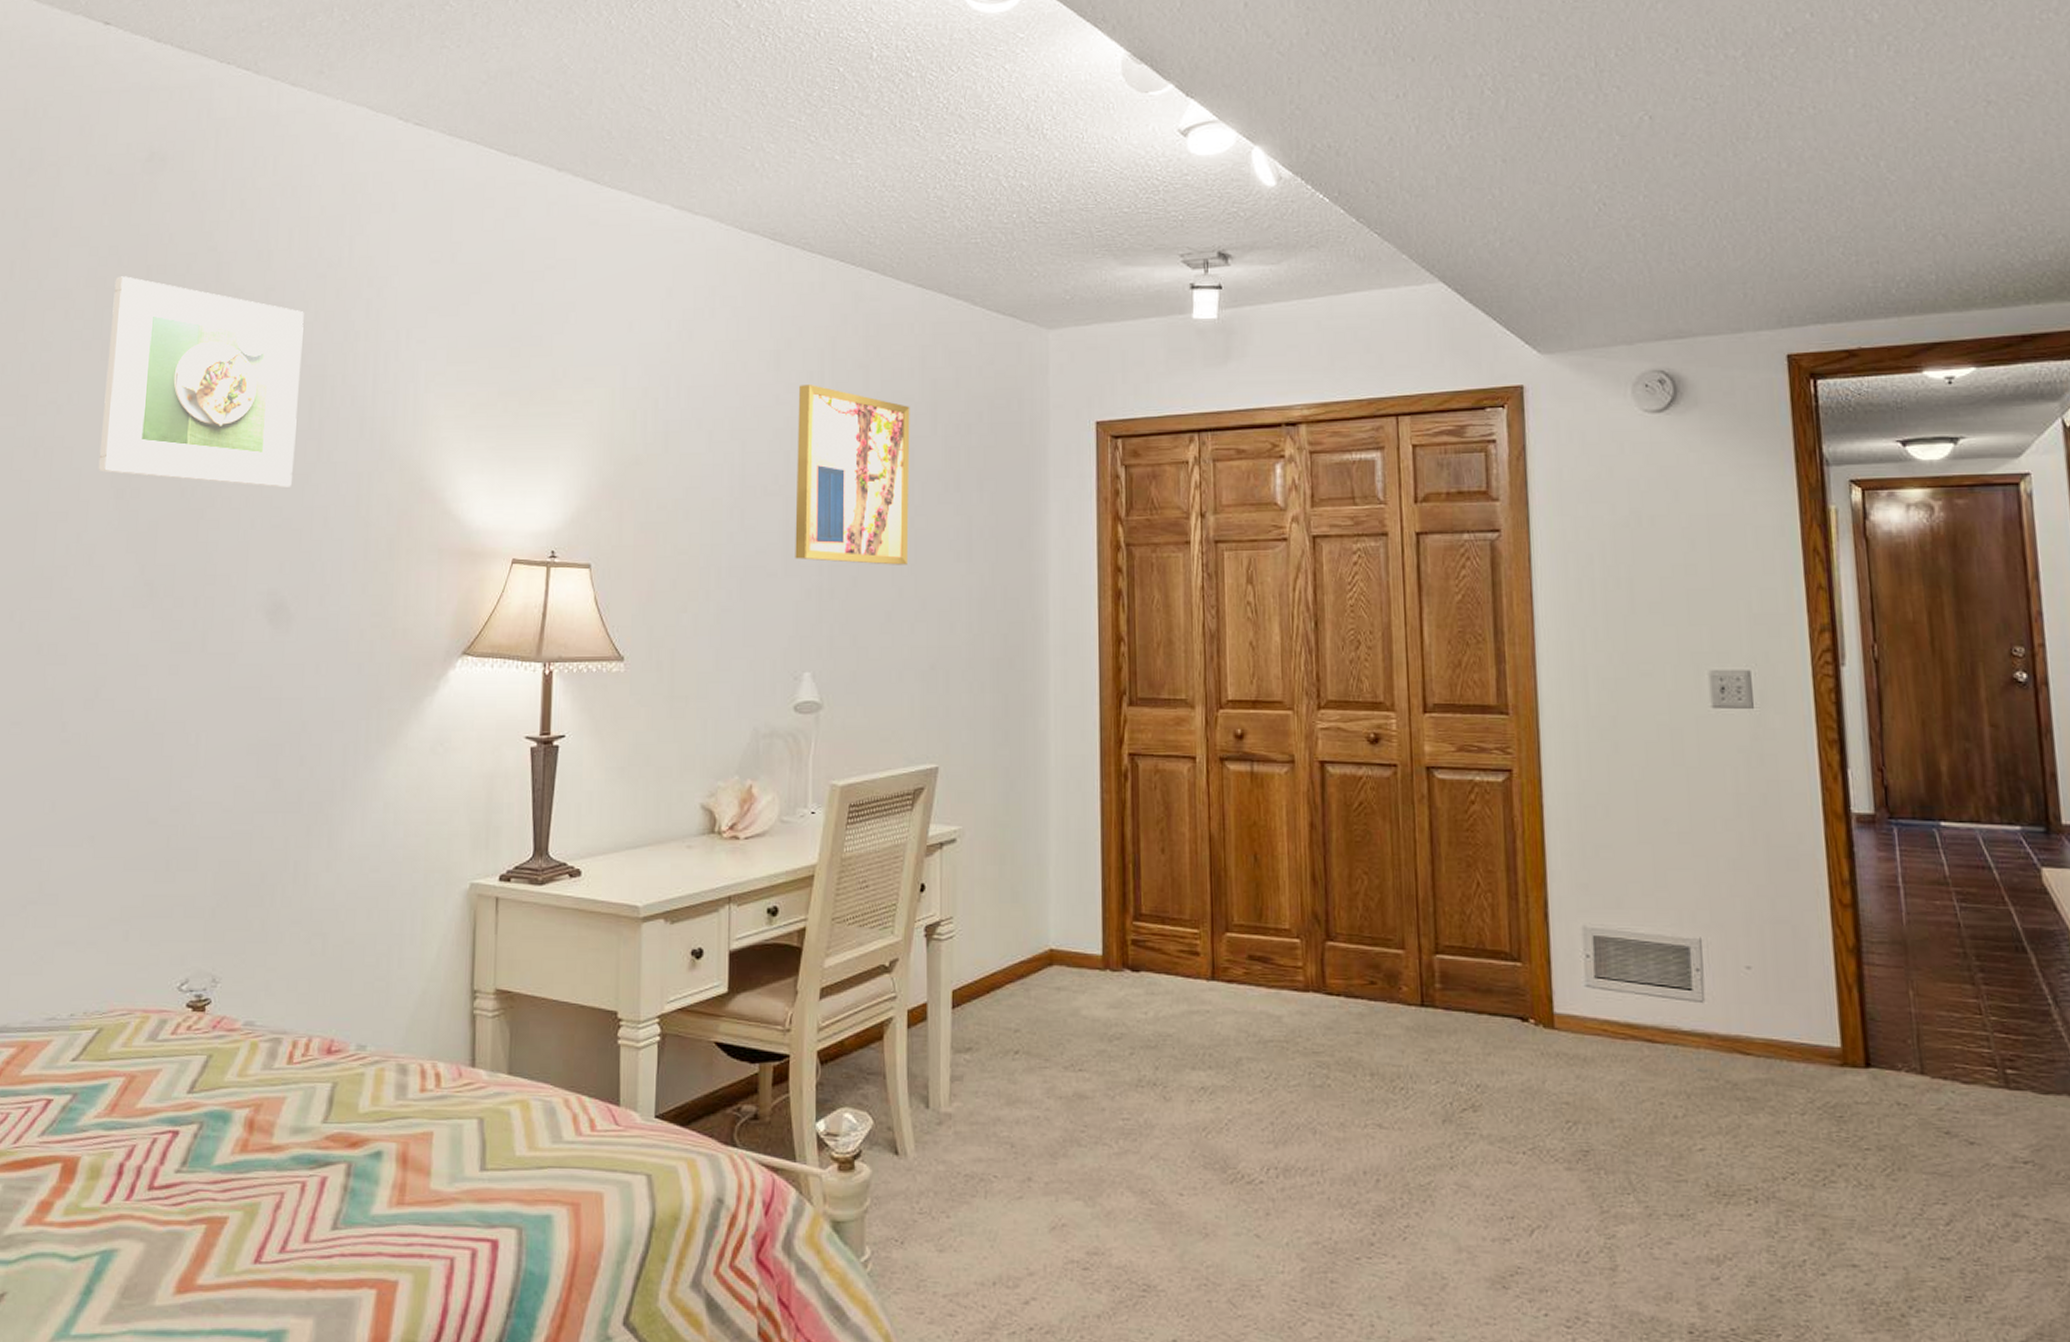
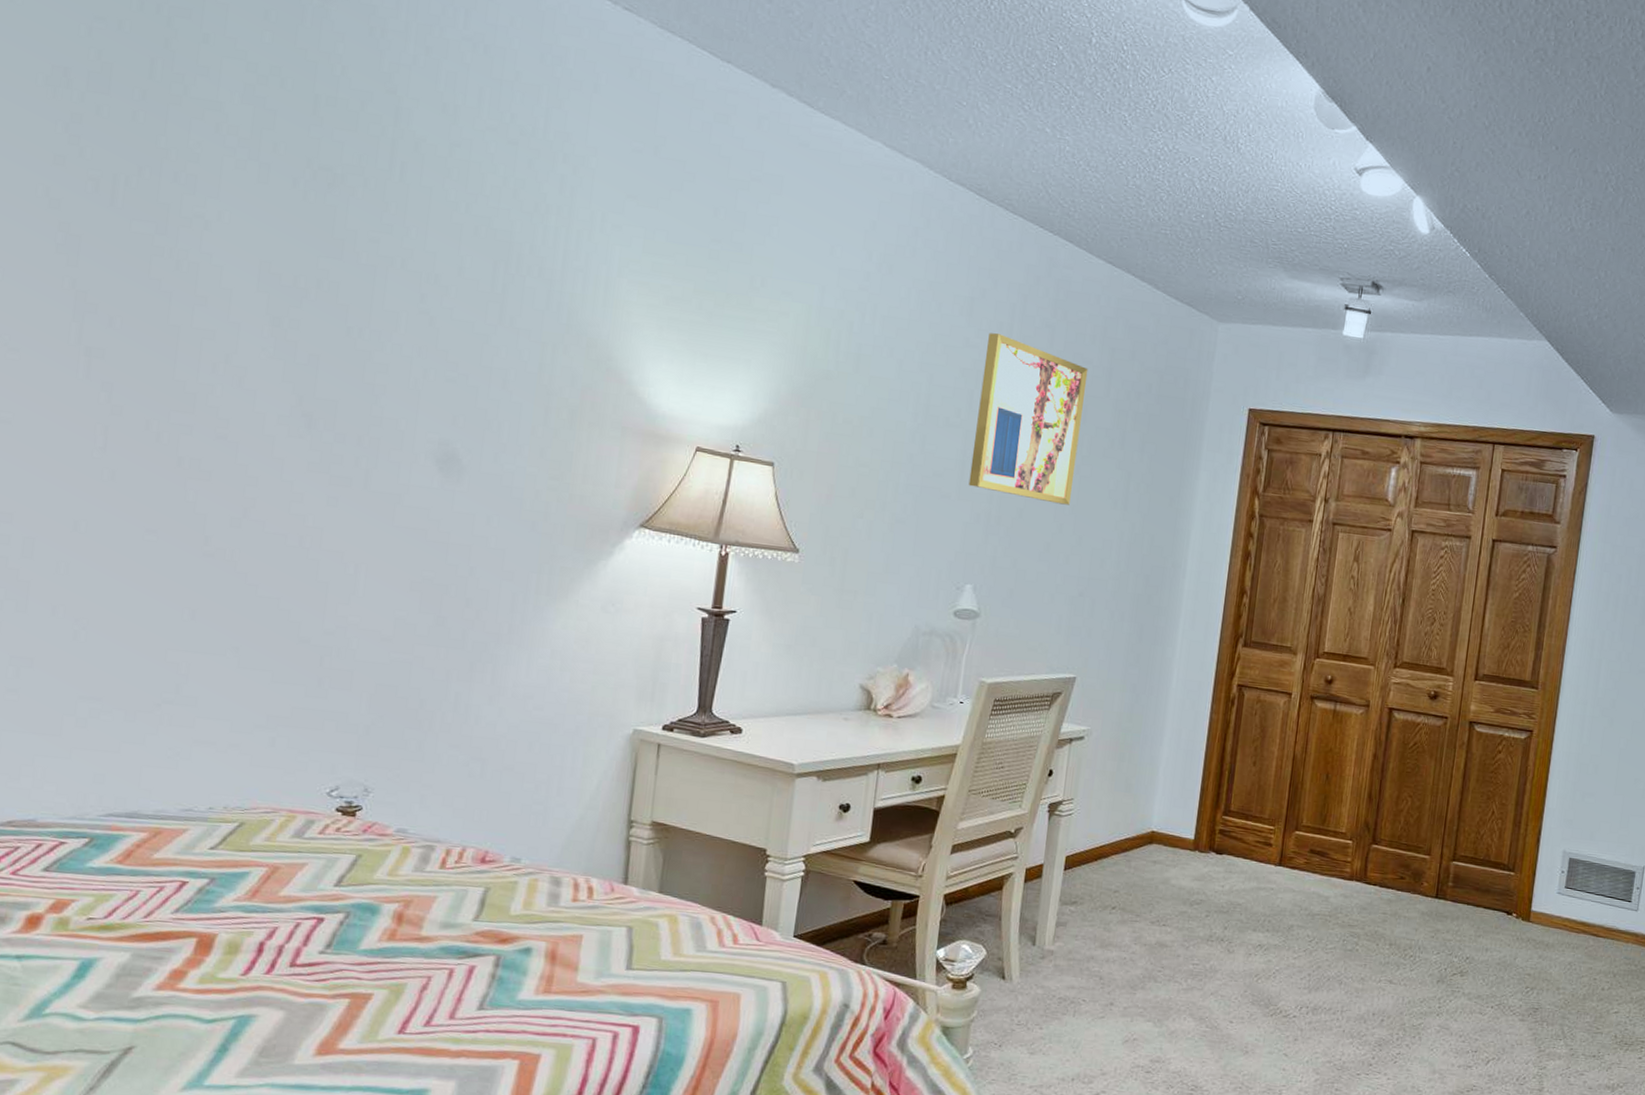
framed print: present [98,276,304,488] -> none [251,99,492,345]

